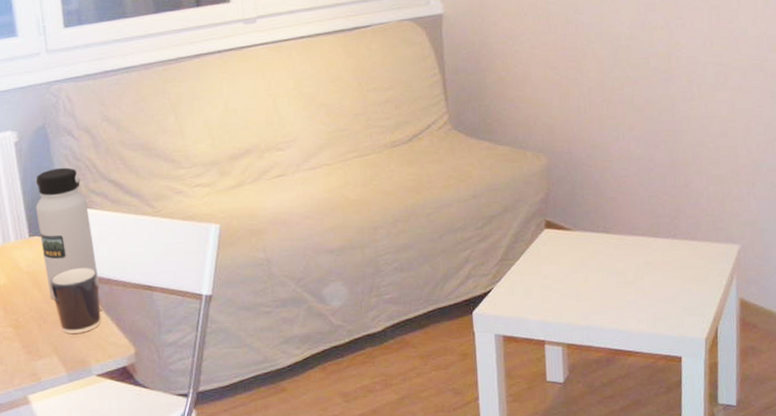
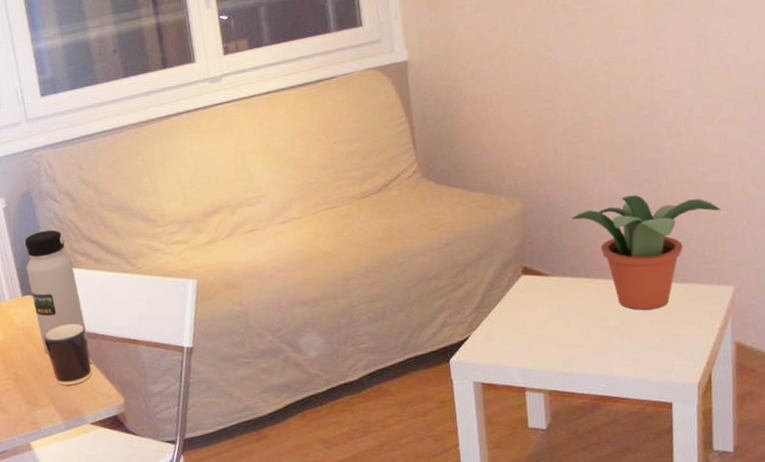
potted plant: none [593,155,729,266] -> present [572,195,721,310]

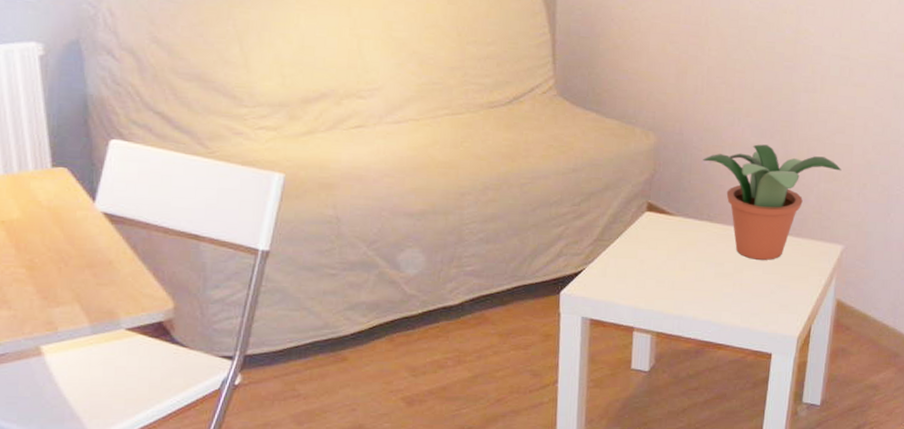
water bottle: present [24,229,88,355] -> none [62,91,136,242]
mug: present [43,323,92,386] -> none [74,207,136,282]

